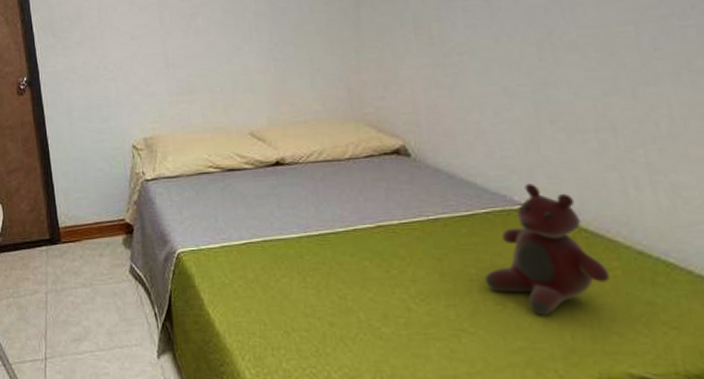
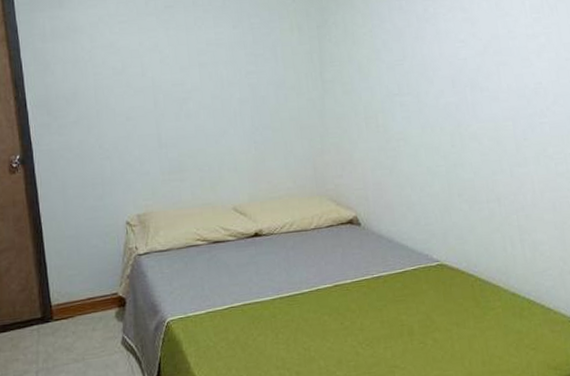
teddy bear: present [484,183,611,315] -> none [412,244,495,349]

